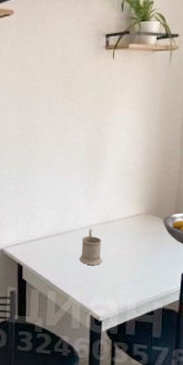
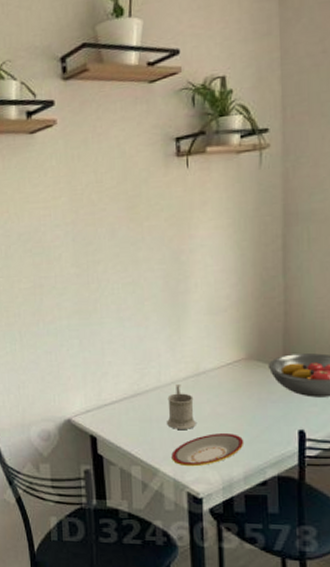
plate: none [80,270,139,296] -> present [171,433,244,467]

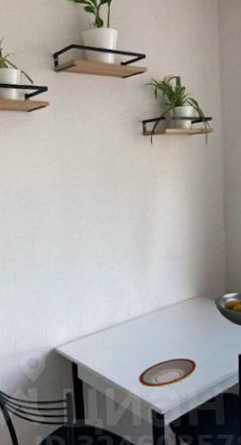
mug: present [167,385,196,429] -> none [135,318,159,356]

